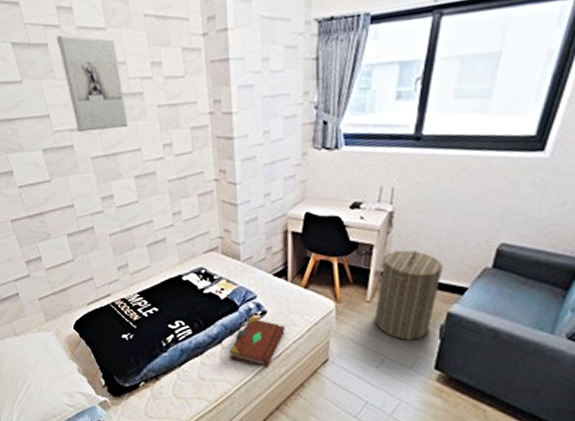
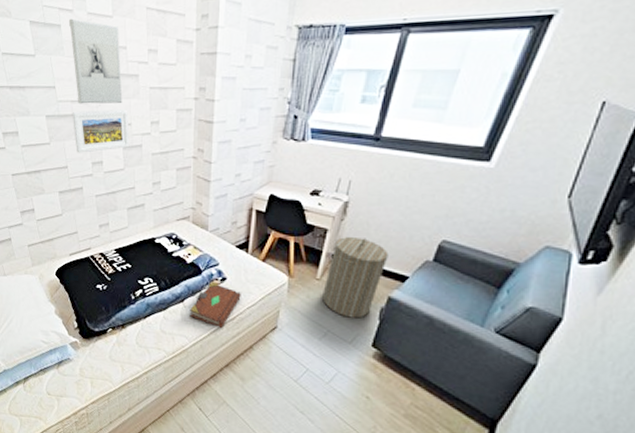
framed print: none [72,133,142,189] -> present [72,109,130,153]

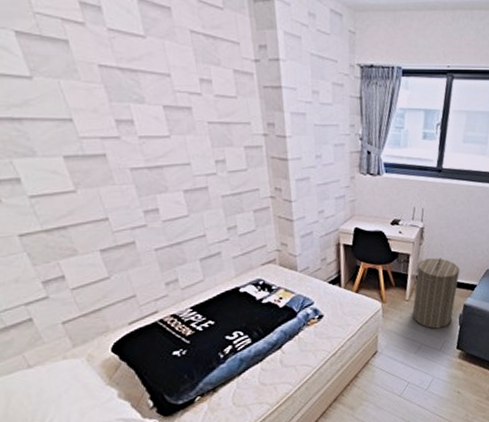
wall sculpture: present [68,18,123,104] -> none [79,33,175,141]
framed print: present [72,109,130,153] -> none [104,147,192,201]
book: present [189,281,241,329] -> none [289,321,340,366]

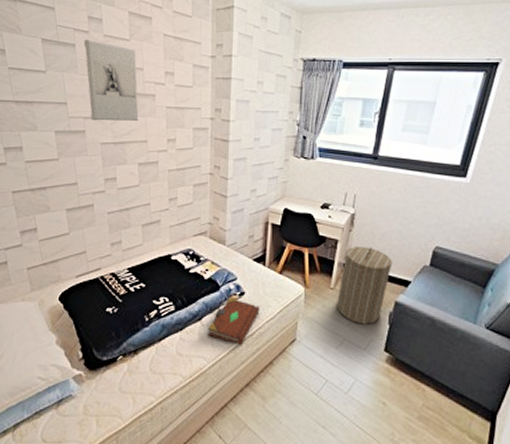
wall sculpture: none [79,33,175,141] -> present [83,39,139,121]
book: none [289,321,340,366] -> present [208,297,260,346]

